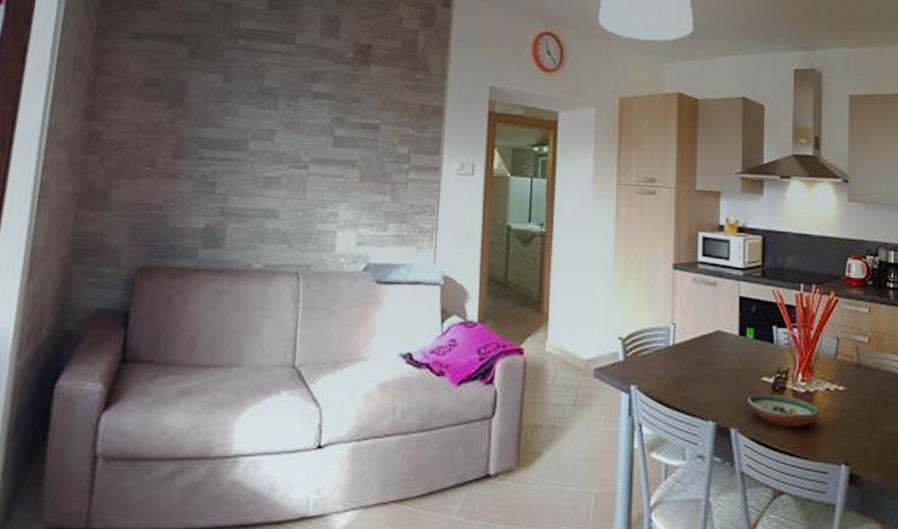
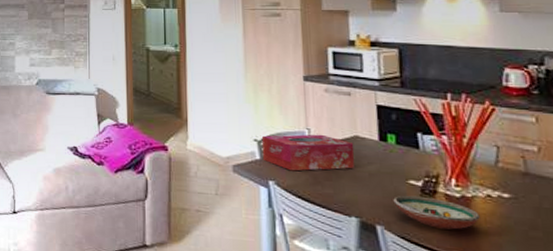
tissue box: none [626,329,716,373] -> present [262,134,355,171]

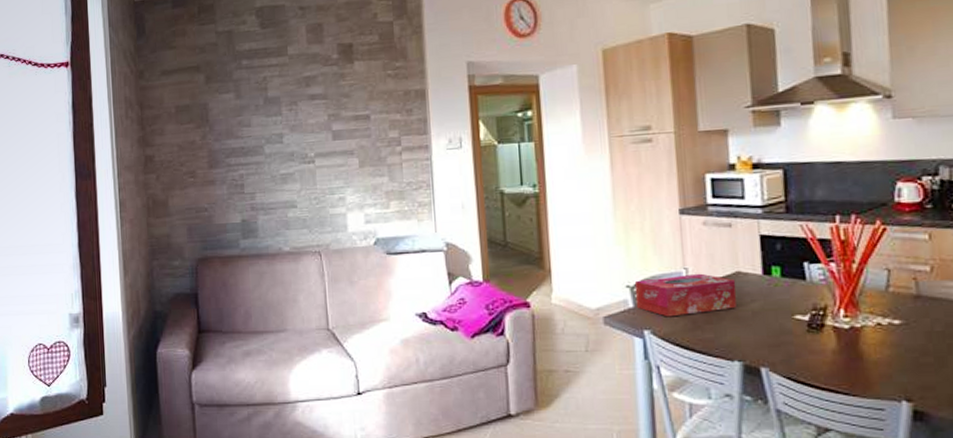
decorative bowl: present [393,195,480,230] -> none [778,331,869,365]

